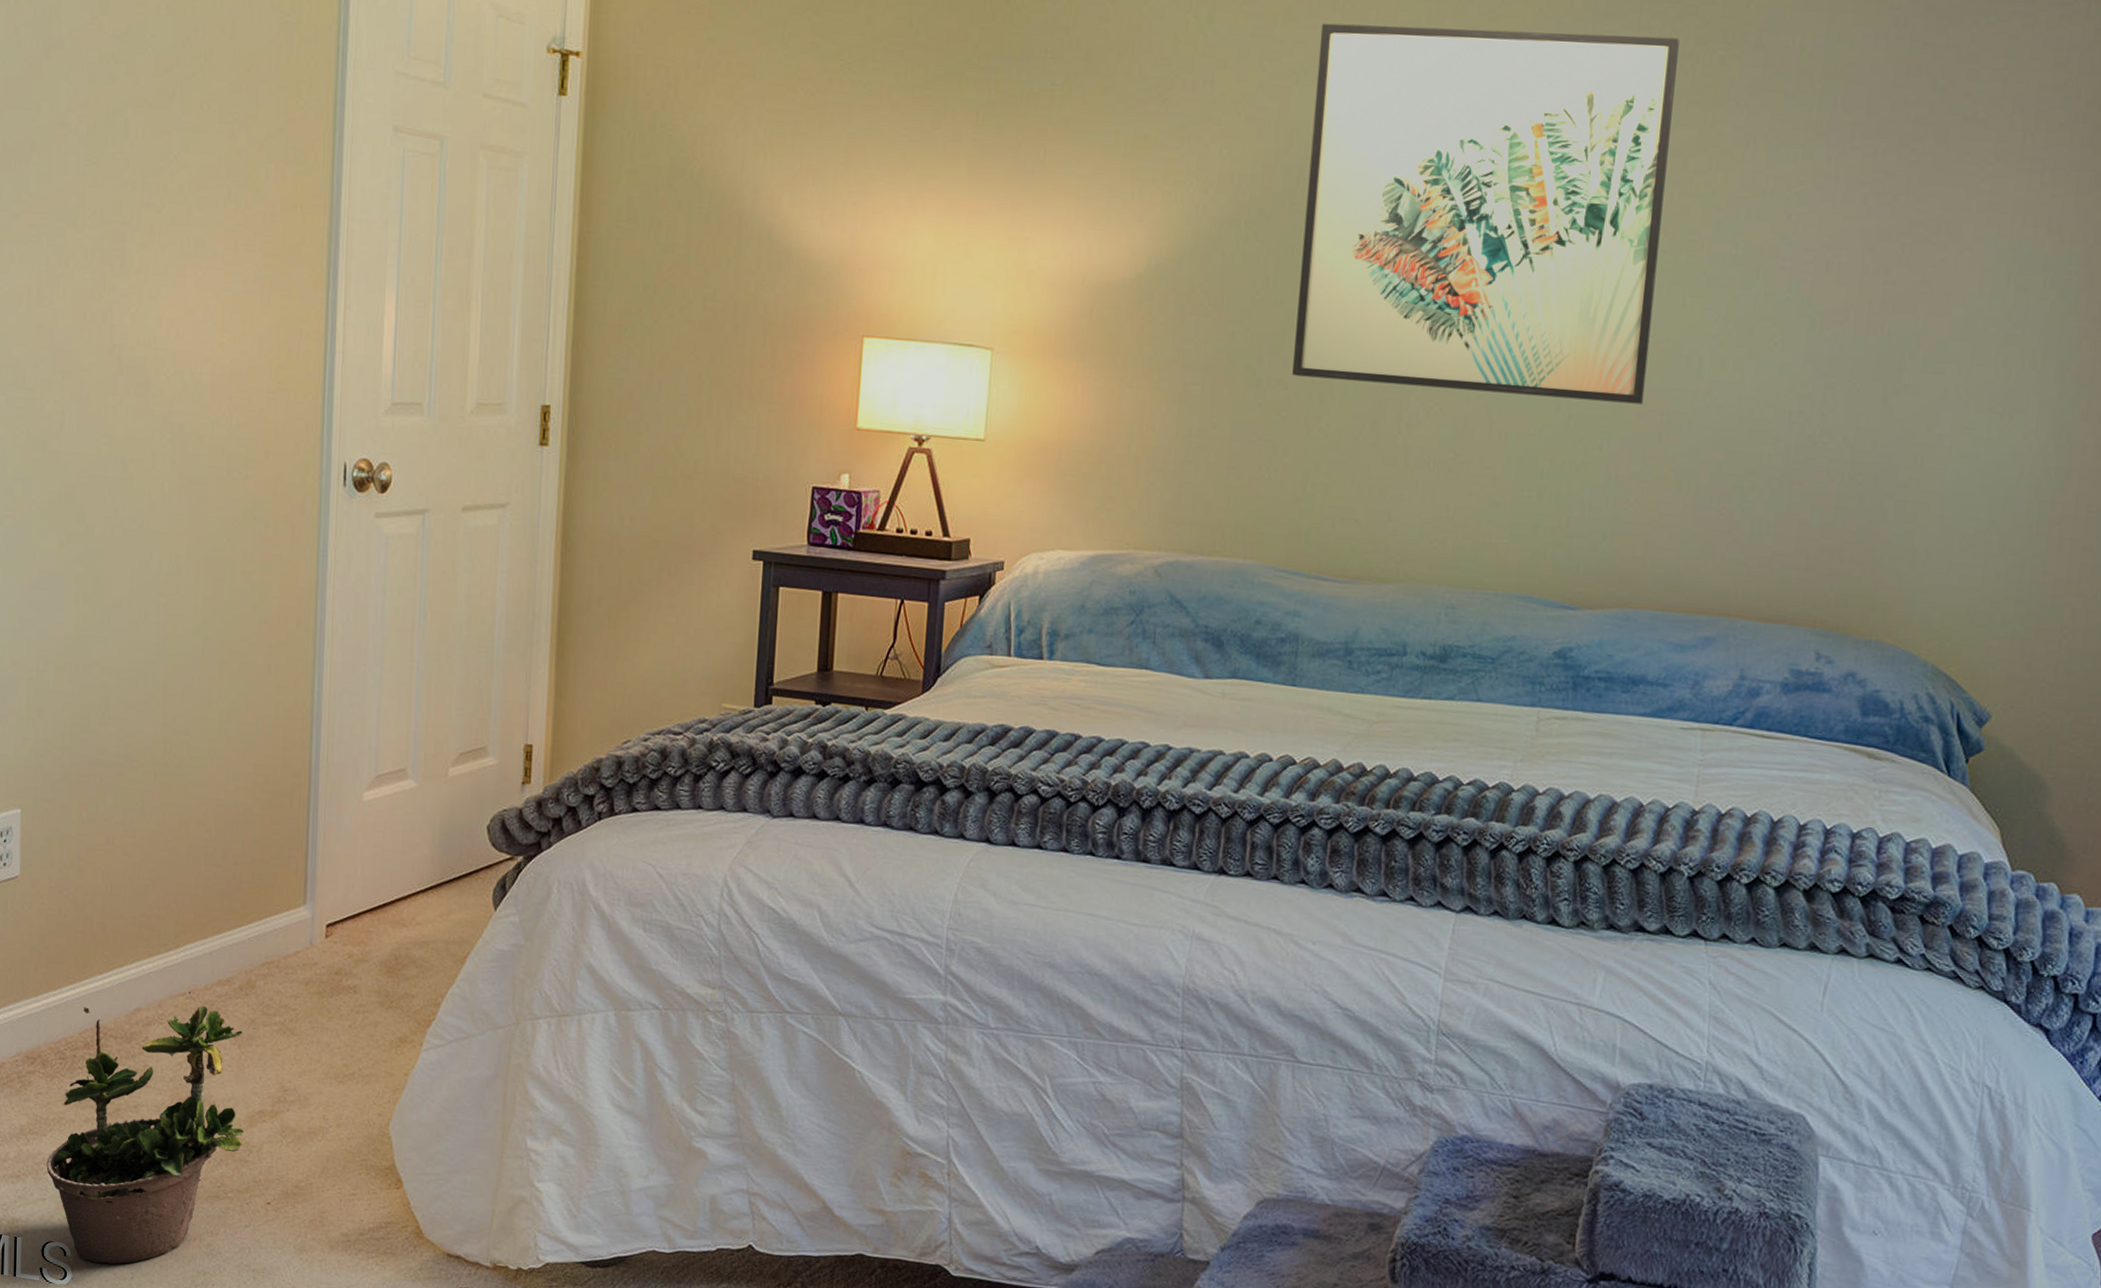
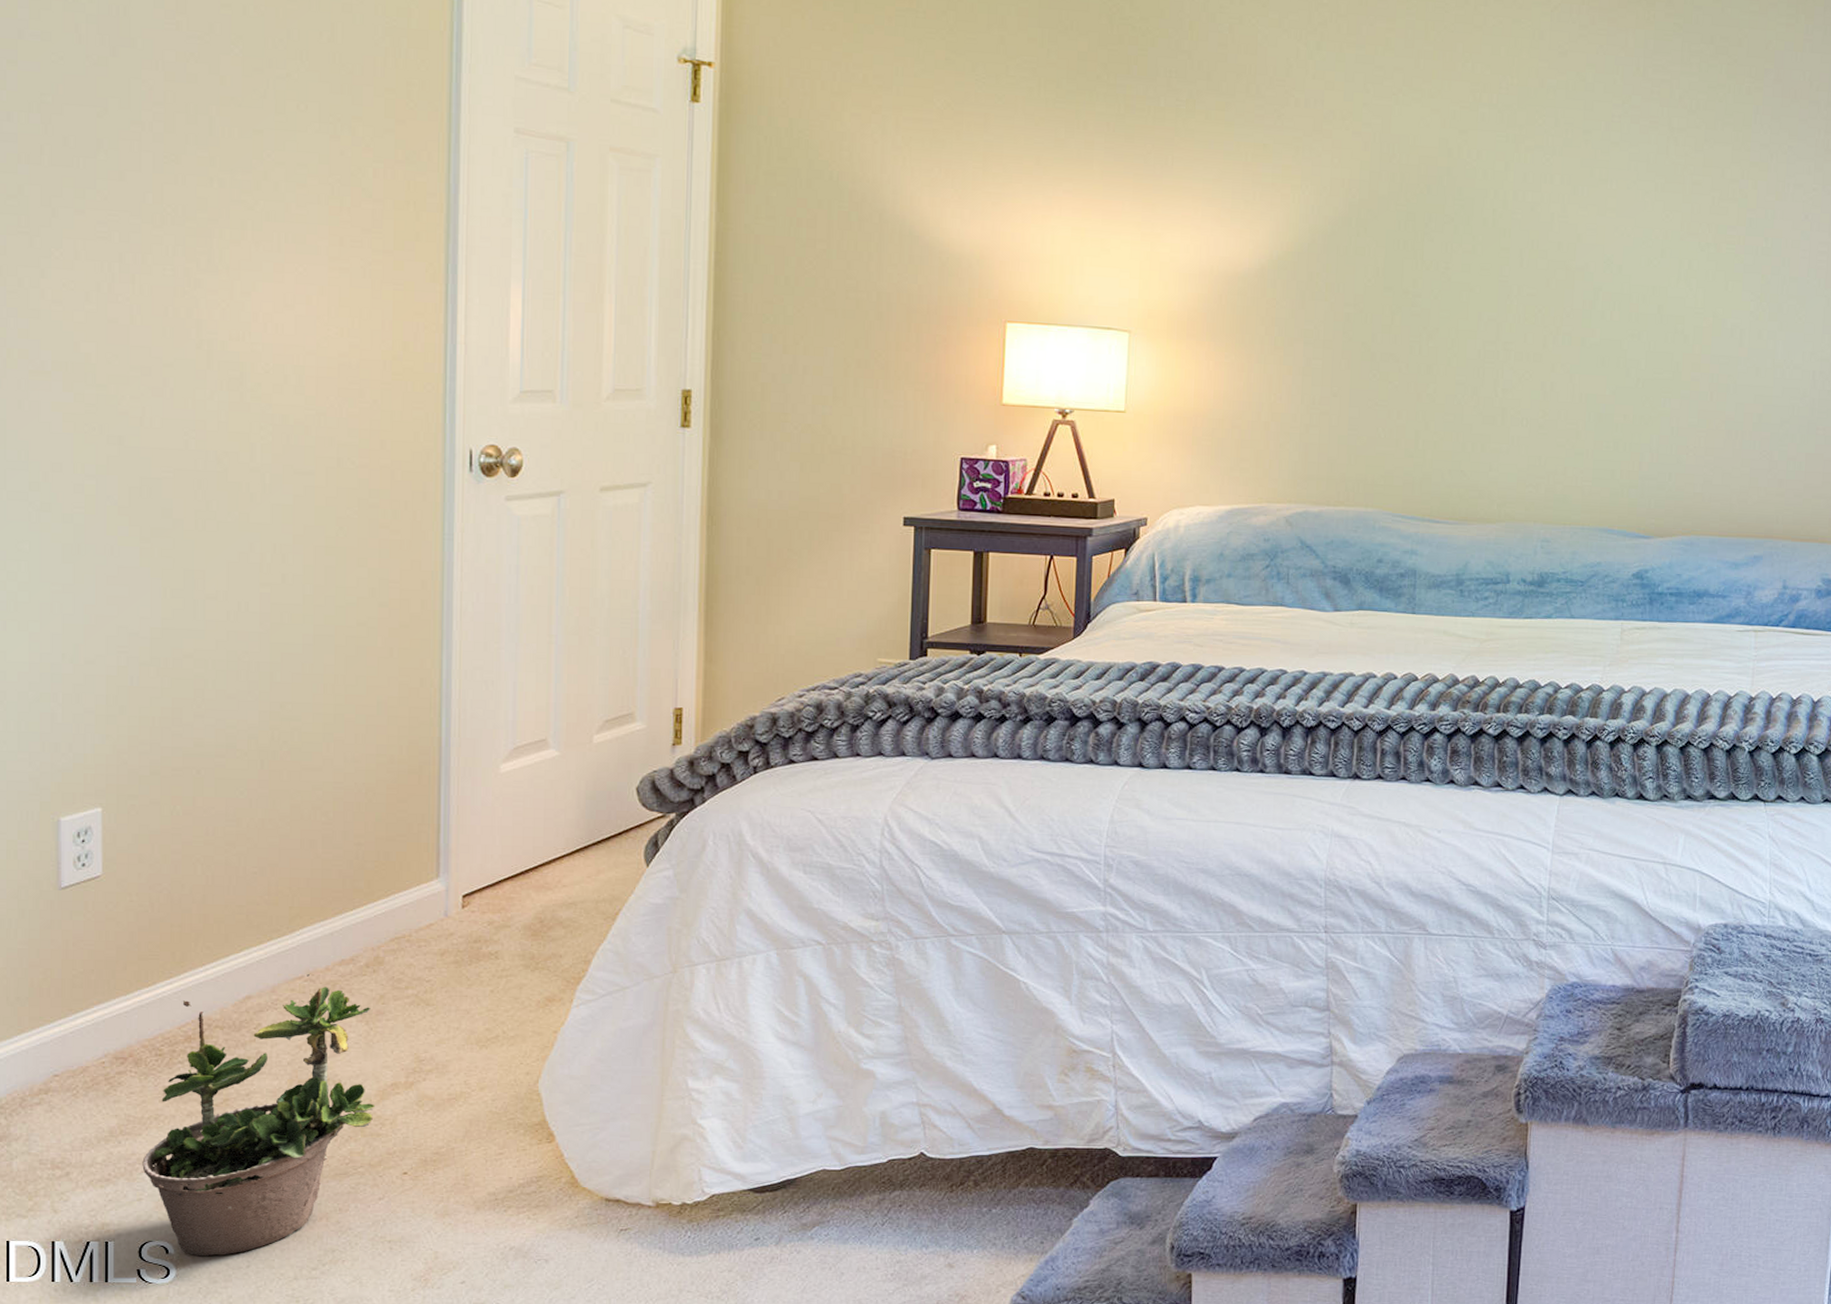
wall art: present [1292,23,1679,405] -> none [1402,53,1714,369]

